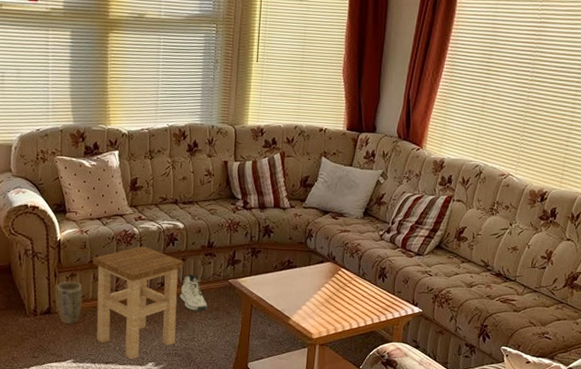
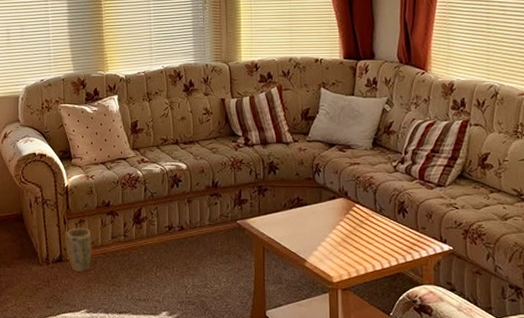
stool: present [92,246,184,359] -> none [99,189,190,308]
sneaker: present [180,273,208,311] -> none [188,216,218,255]

